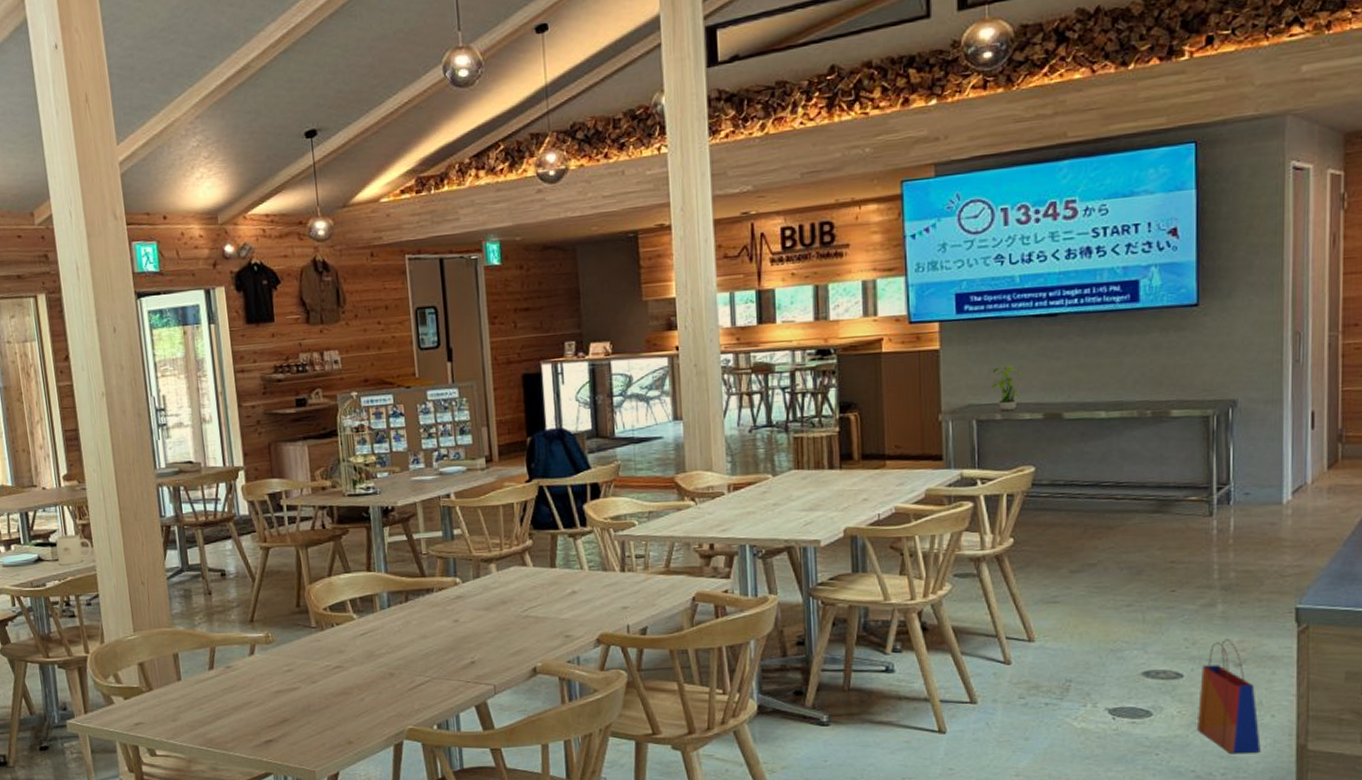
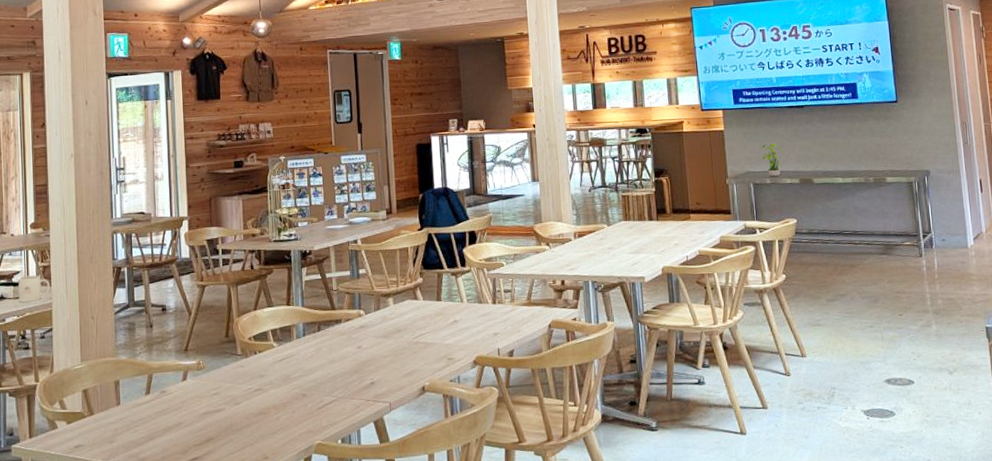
shopping bag: present [1196,639,1261,755] -> none [926,352,974,445]

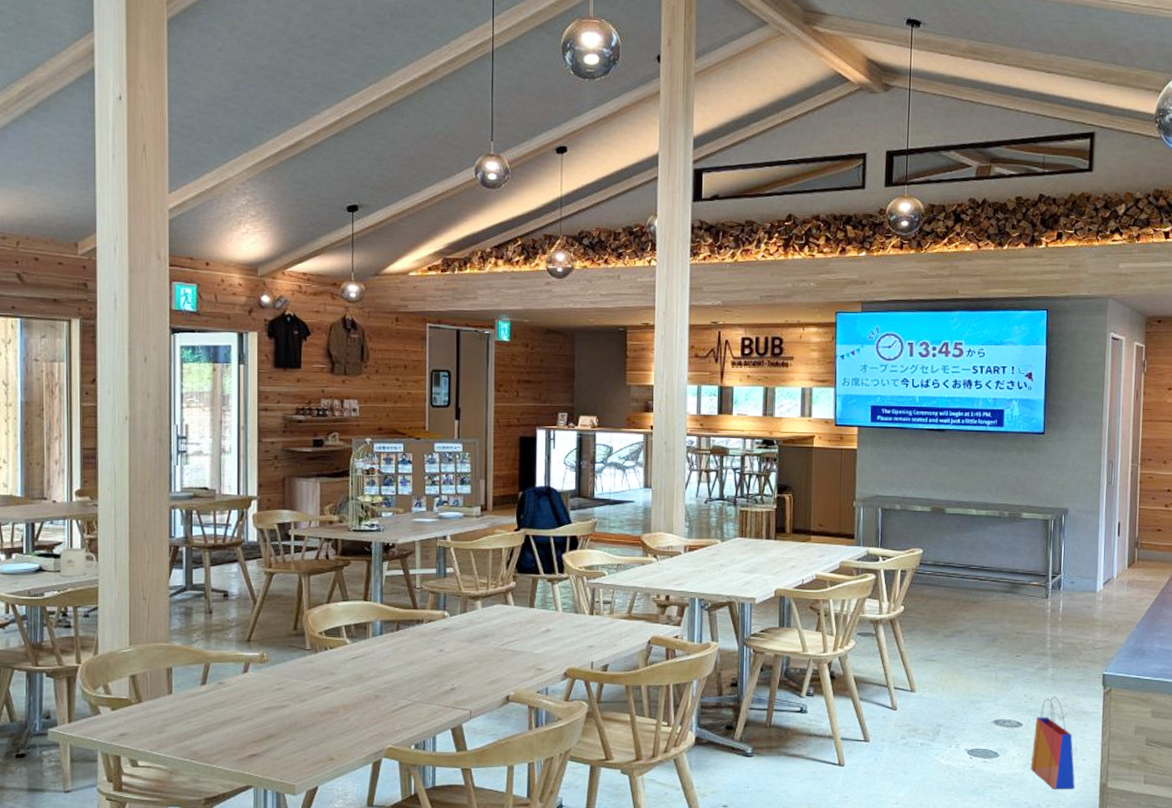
potted plant: present [759,142,784,178] -> none [892,466,918,504]
shopping bag: none [926,352,974,445] -> present [1030,696,1075,790]

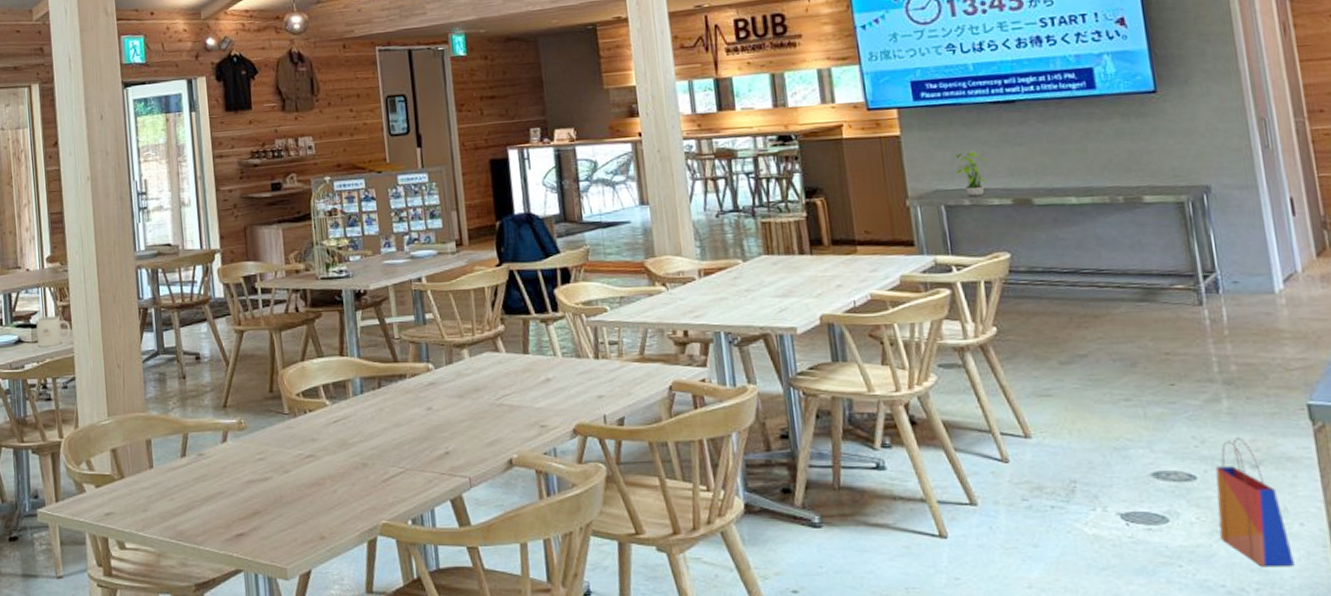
potted plant: none [892,466,918,504] -> present [952,151,988,198]

